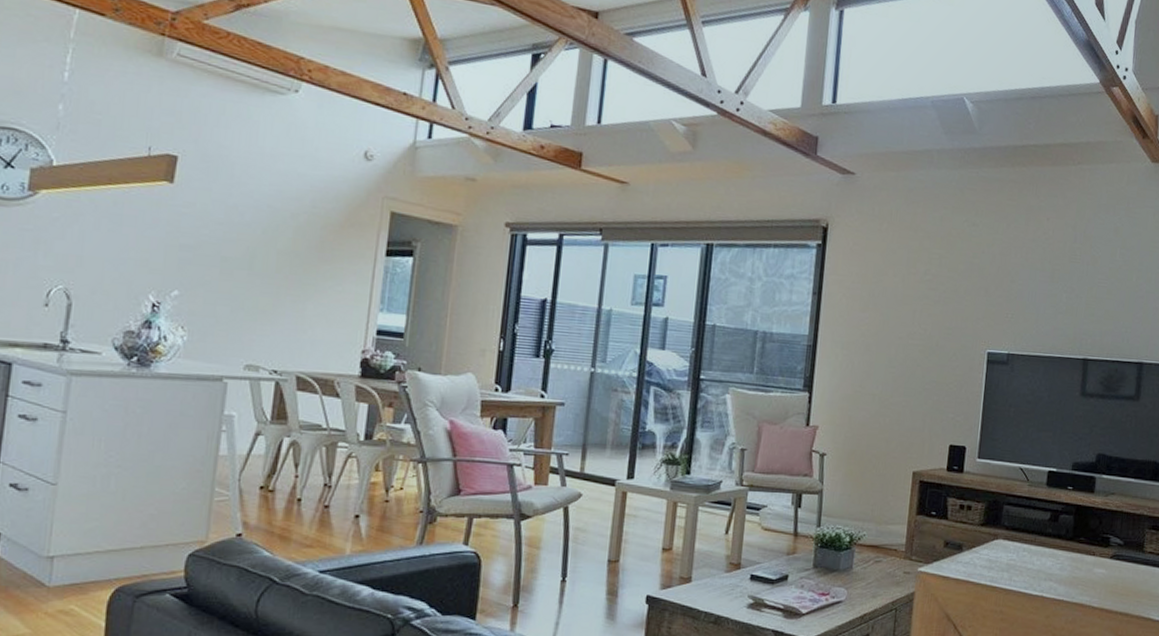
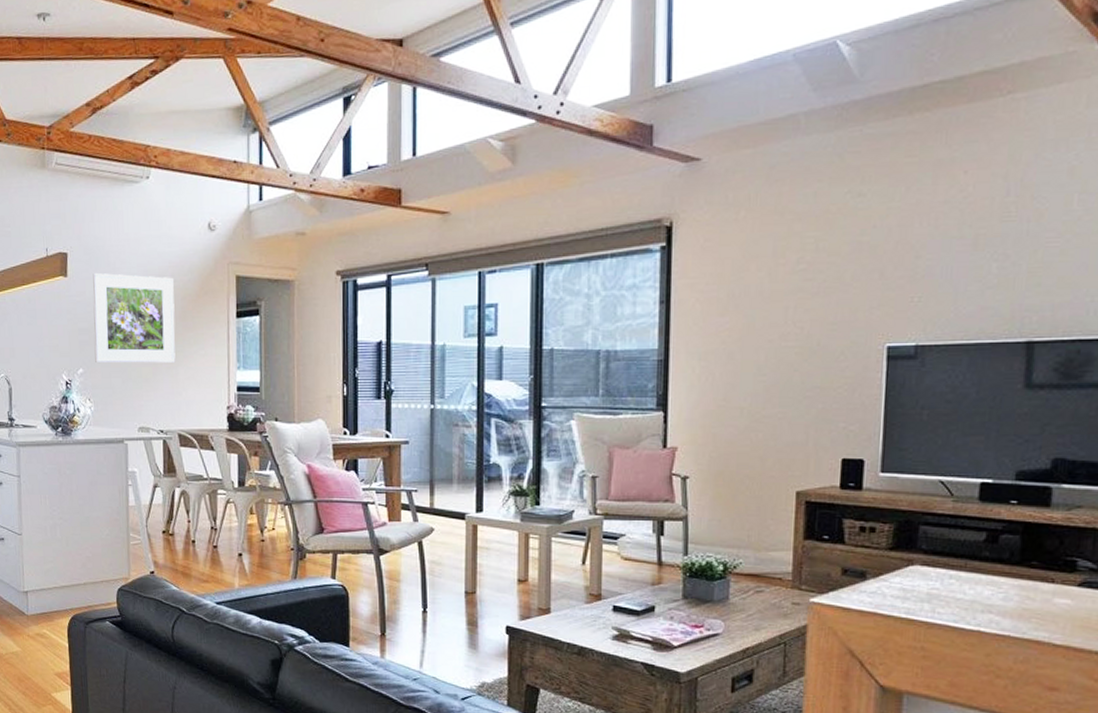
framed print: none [197,183,314,296] -> present [93,272,176,363]

